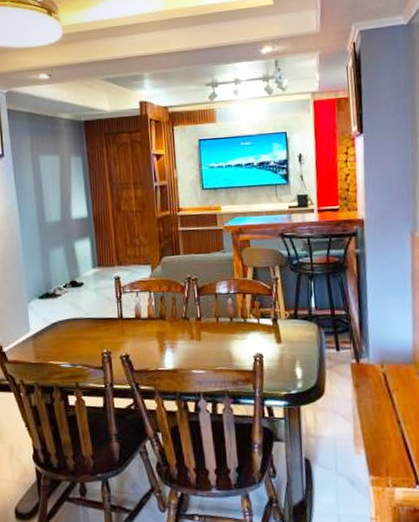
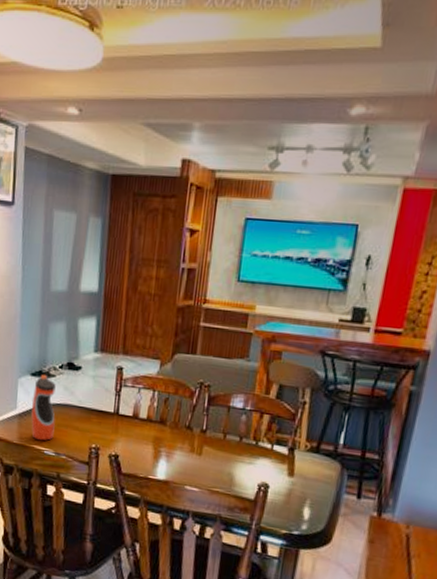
water bottle: none [43,296,68,356] -> present [31,375,56,441]

